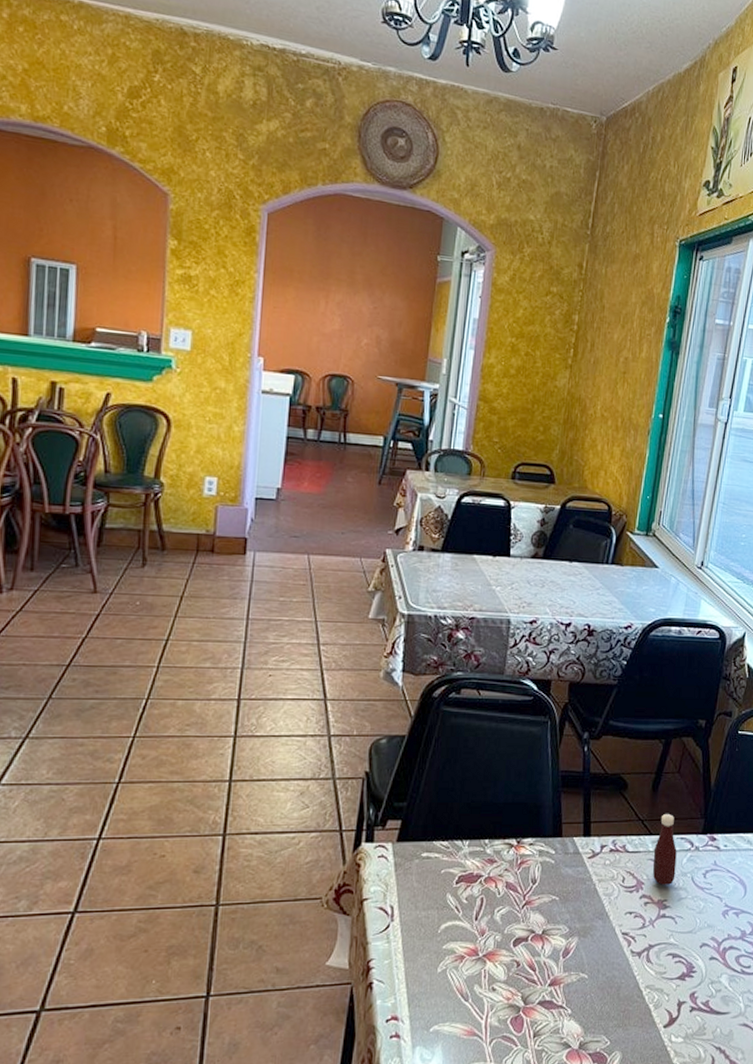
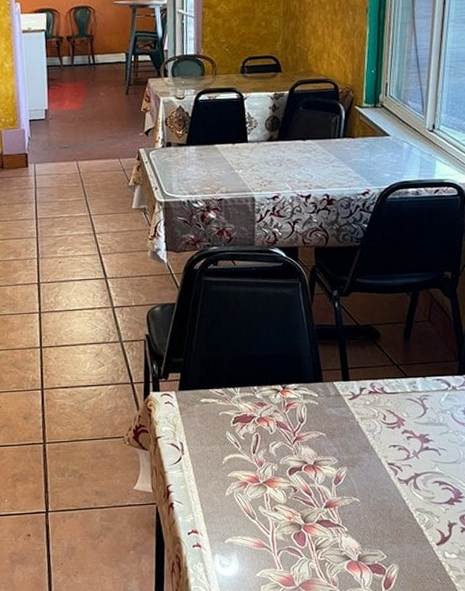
tabasco sauce: present [652,814,677,885] -> none [411,358,435,421]

